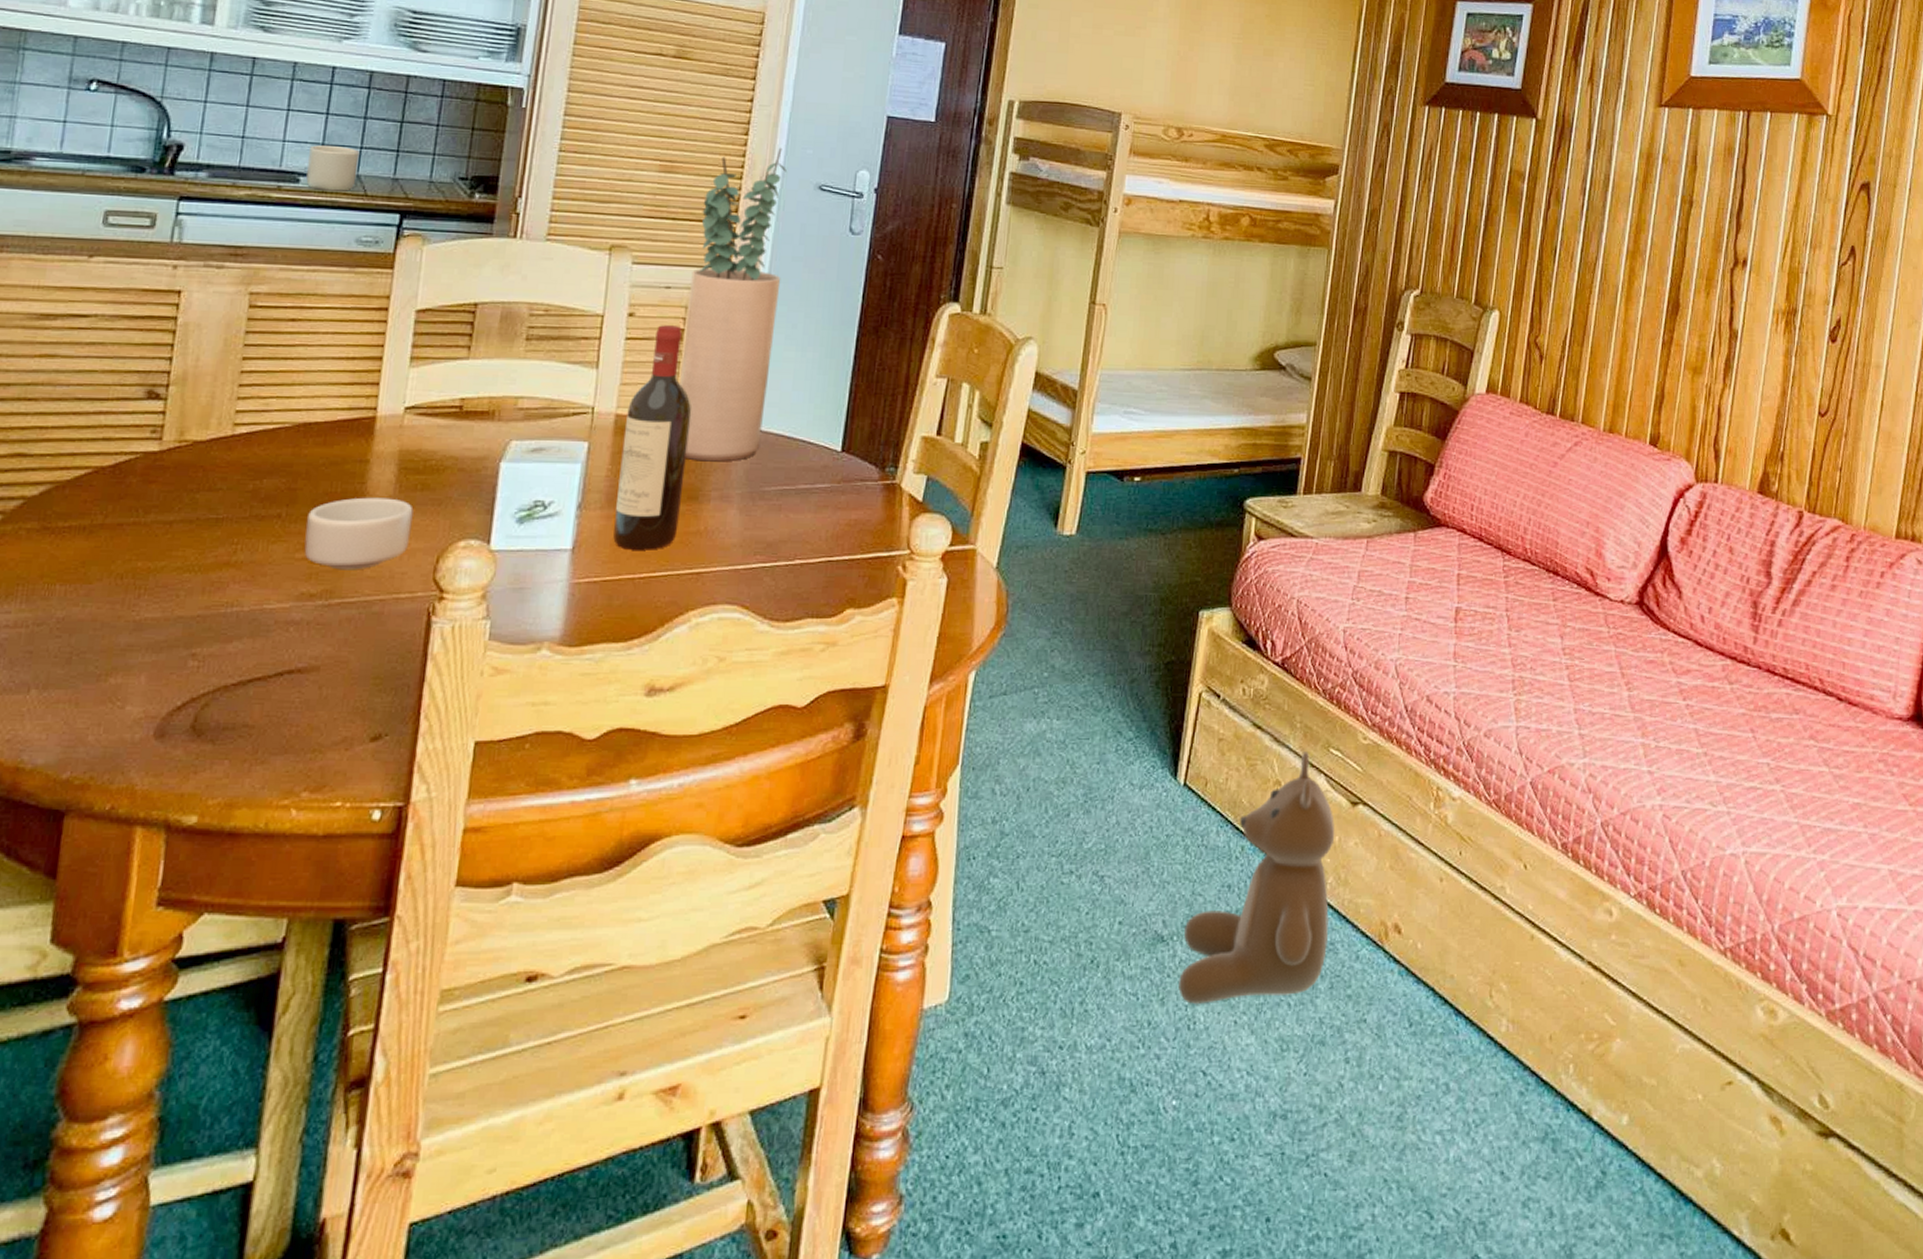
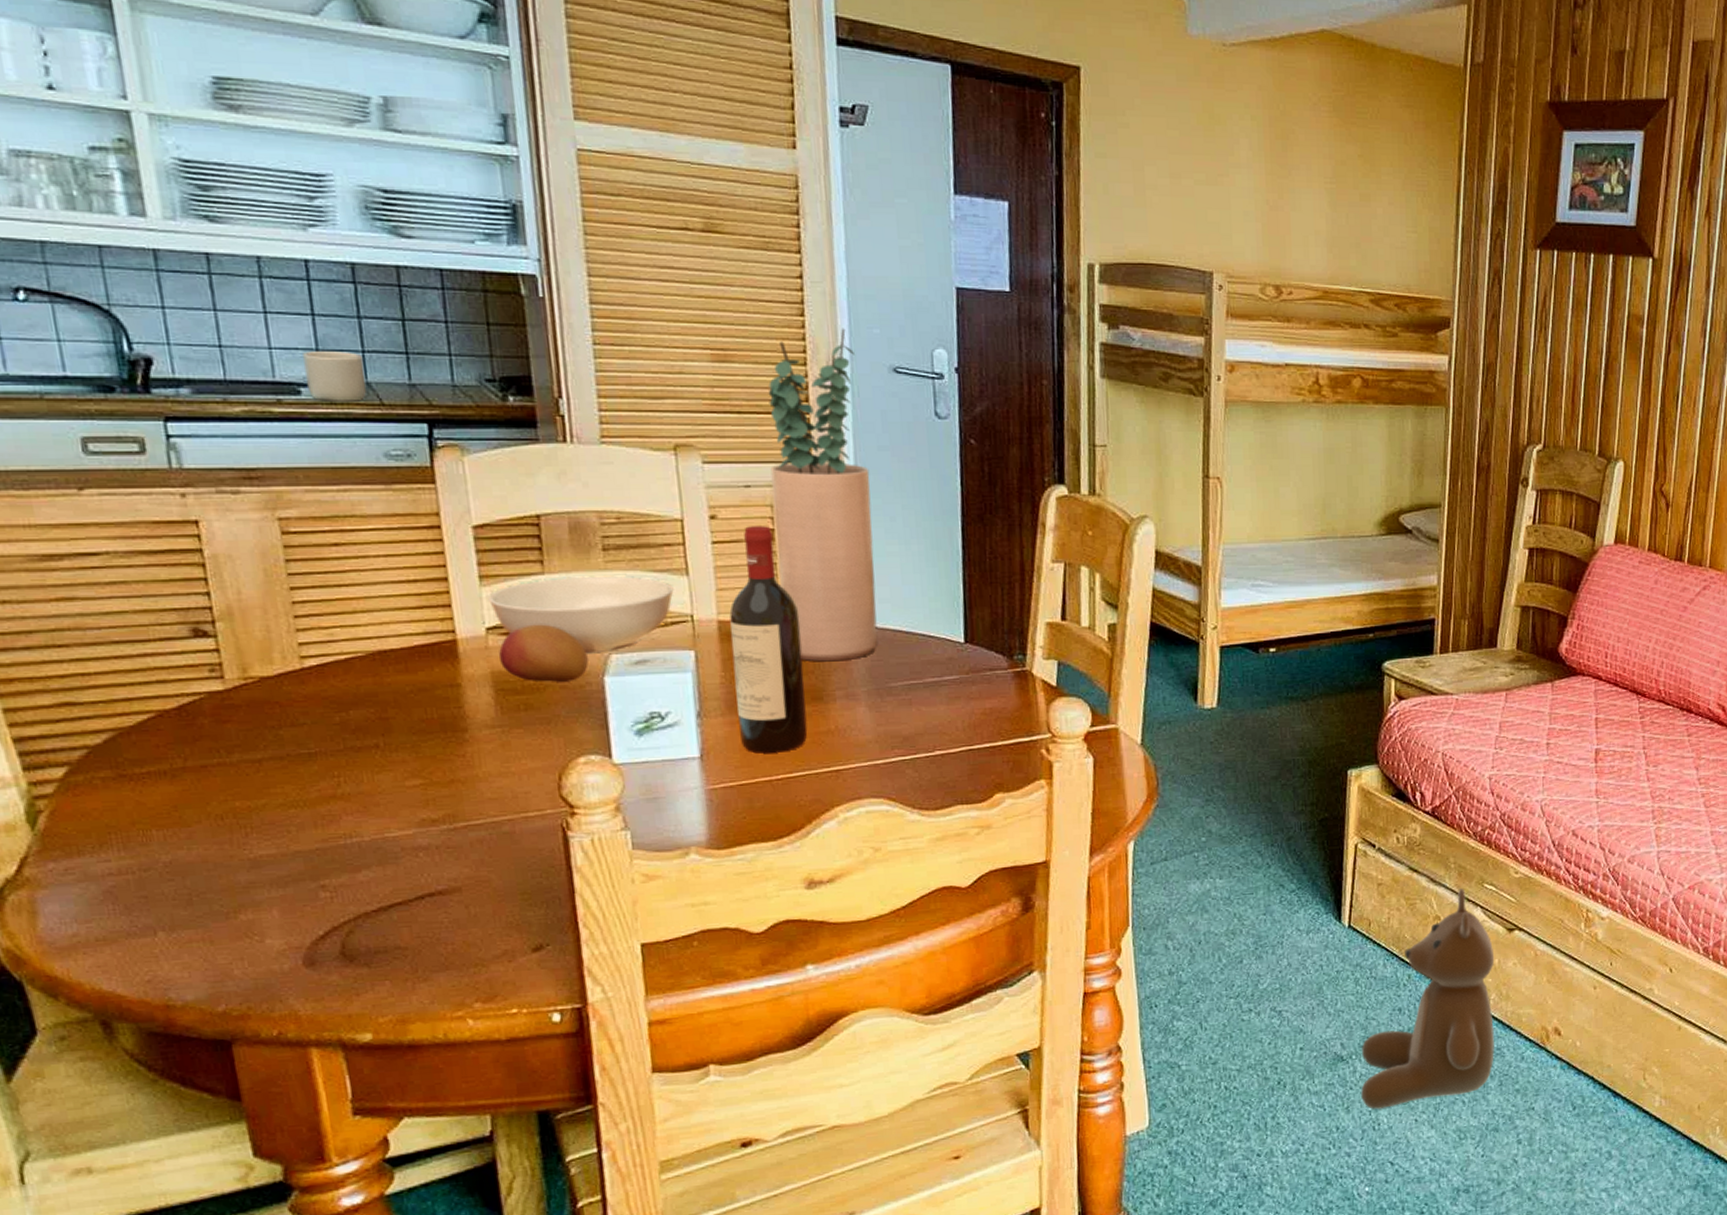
mug: present [304,497,414,570] -> none [408,720,526,794]
fruit: none [410,406,490,465] -> present [499,624,589,682]
bowl: none [412,363,582,439] -> present [487,576,674,654]

